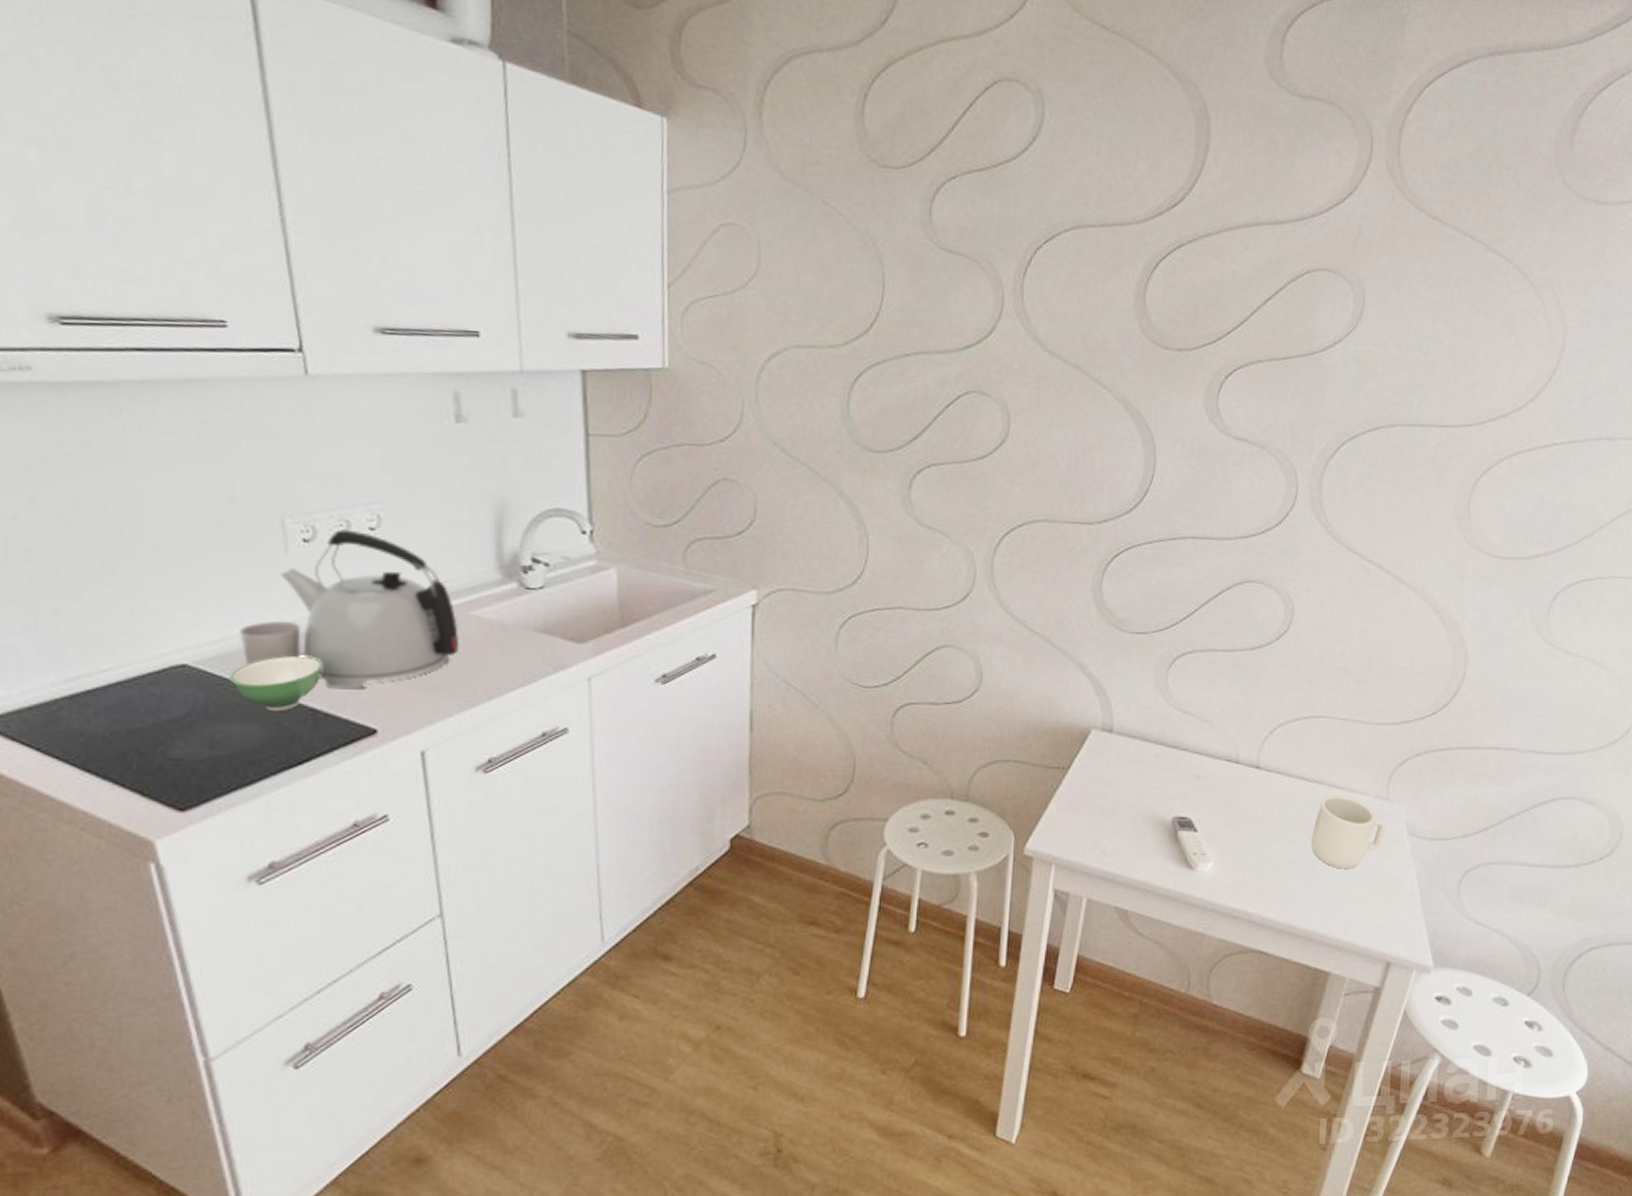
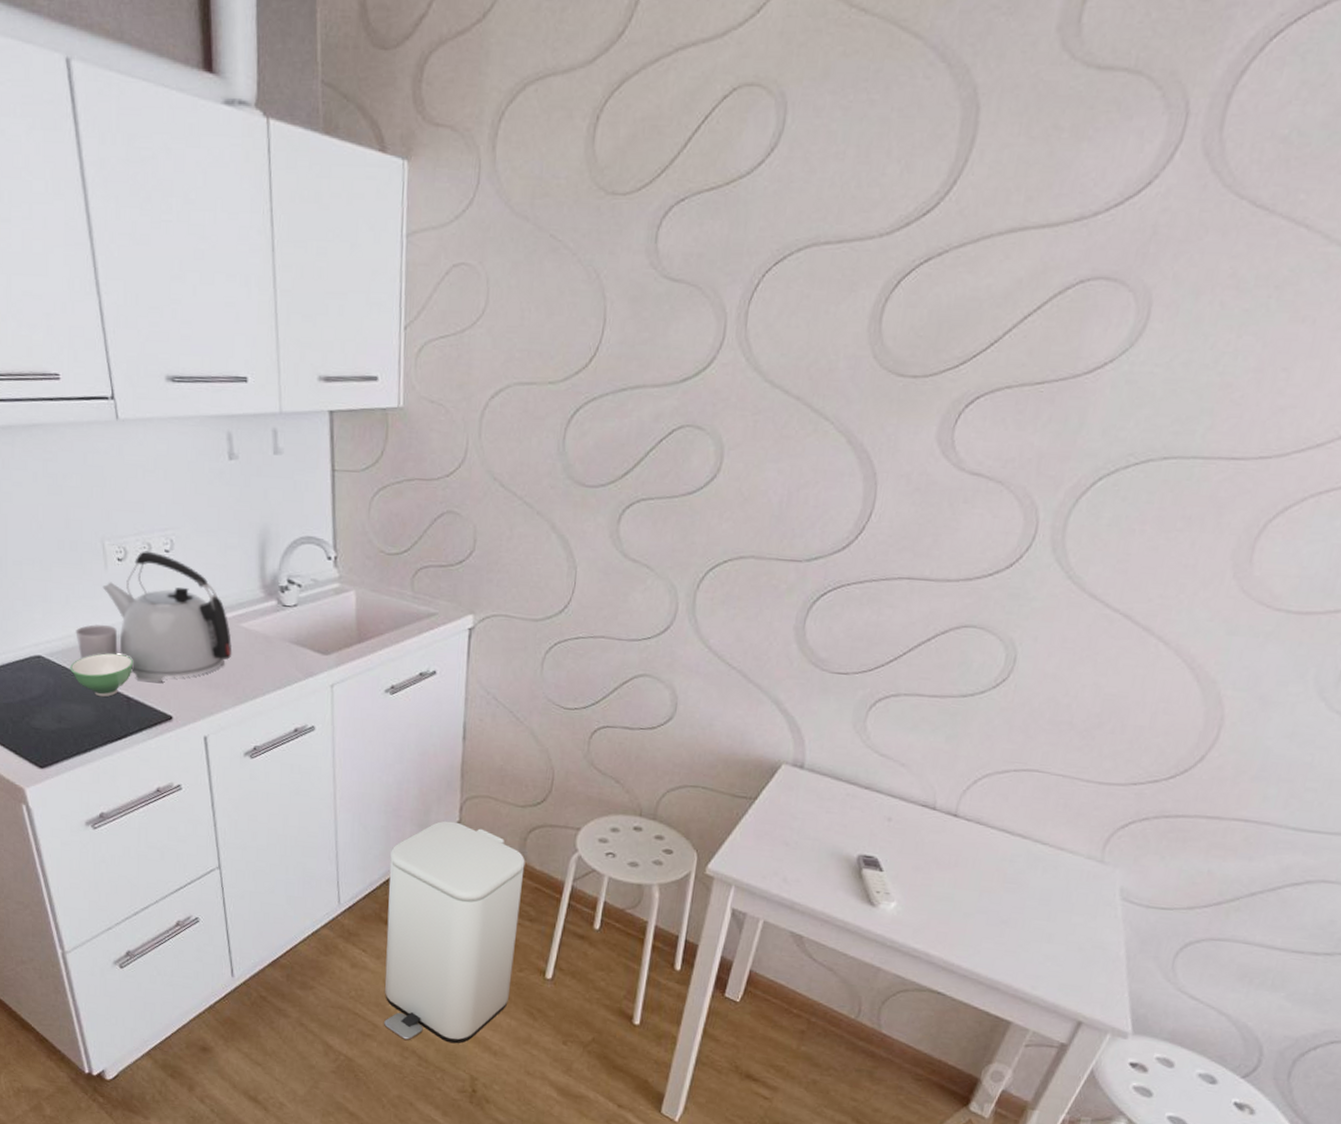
pedal bin: none [662,826,828,1102] -> present [383,820,525,1044]
mug: present [1310,795,1385,869] -> none [1006,850,1096,926]

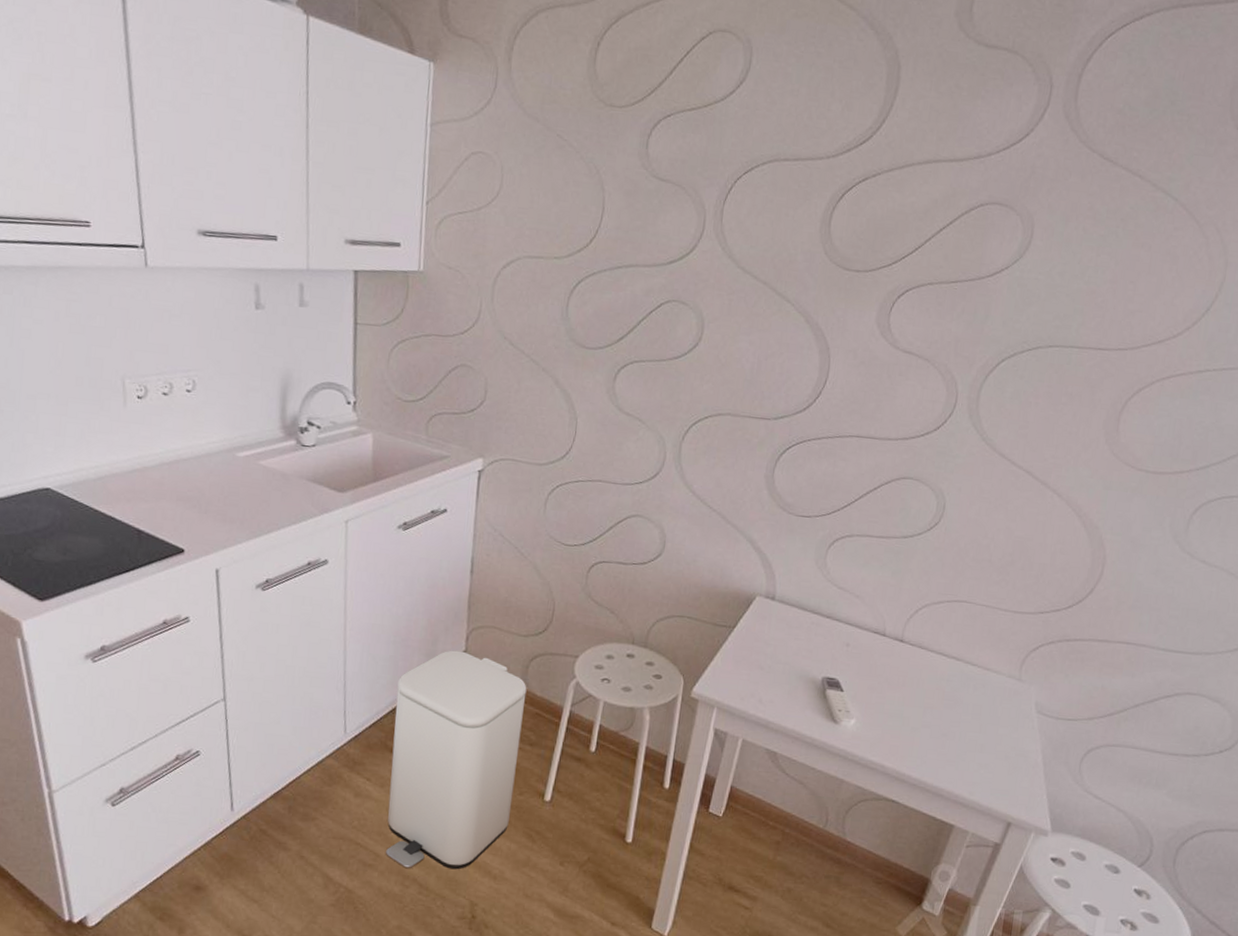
bowl: present [70,653,134,698] -> none [80,486,148,531]
cup: present [75,623,118,659] -> none [88,458,133,492]
kettle: present [102,551,232,682] -> none [120,390,249,516]

